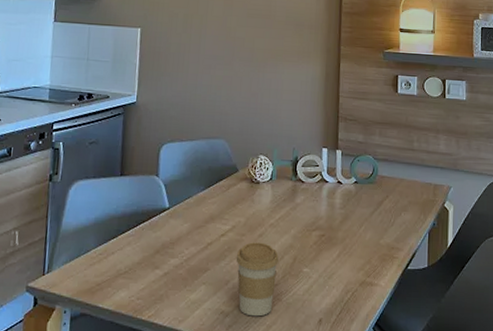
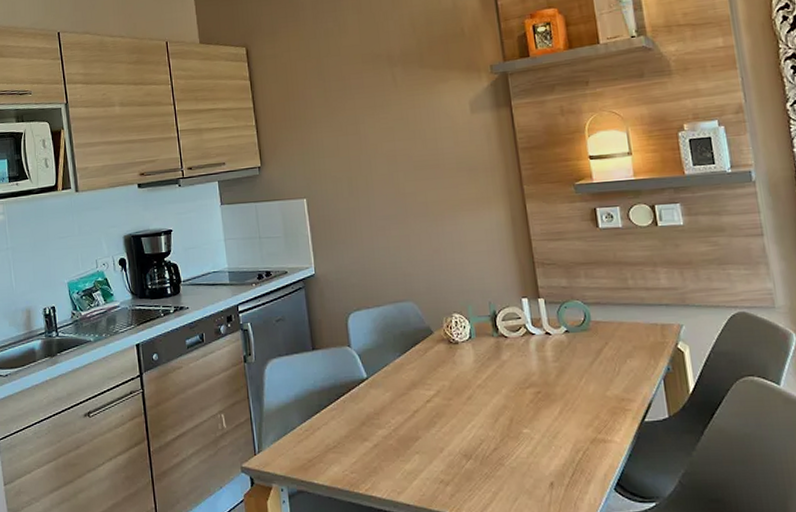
coffee cup: present [235,242,280,317] -> none [446,405,496,484]

